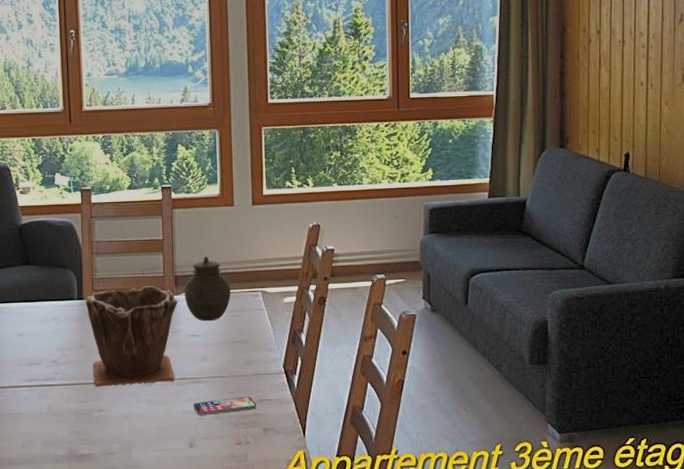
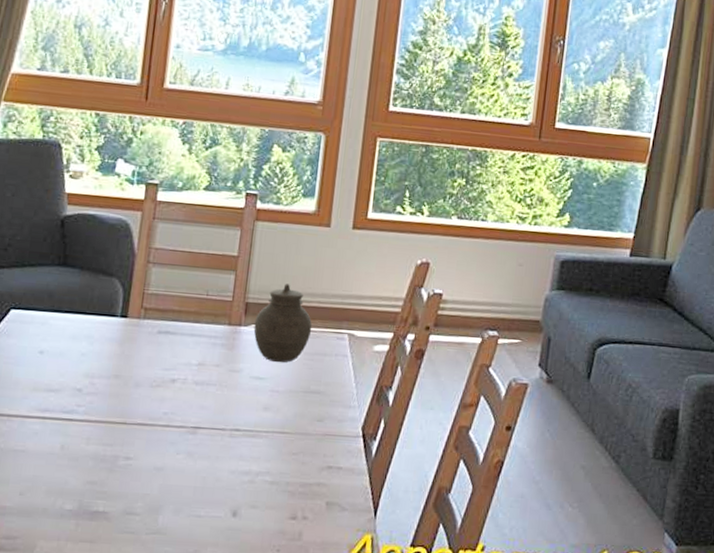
plant pot: present [85,286,178,387] -> none [124,310,245,432]
smartphone: present [193,396,257,416] -> none [244,460,323,479]

